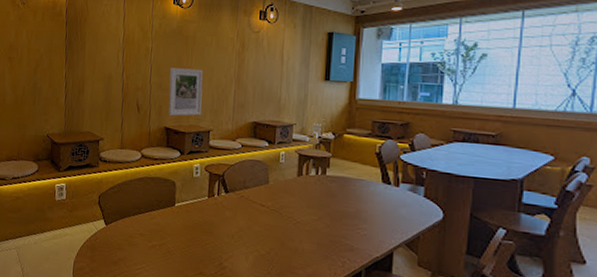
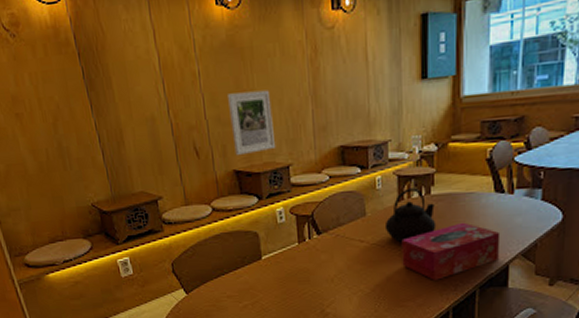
teapot: none [284,166,329,212] -> present [384,188,437,242]
tissue box: none [296,204,386,254] -> present [401,222,501,280]

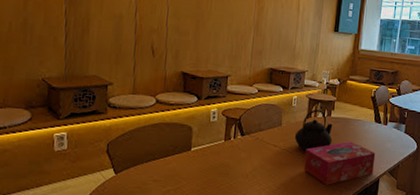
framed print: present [226,90,275,156] -> none [186,11,223,61]

